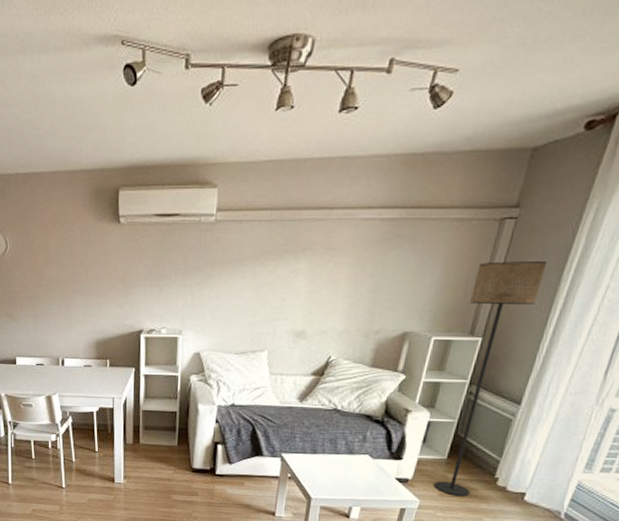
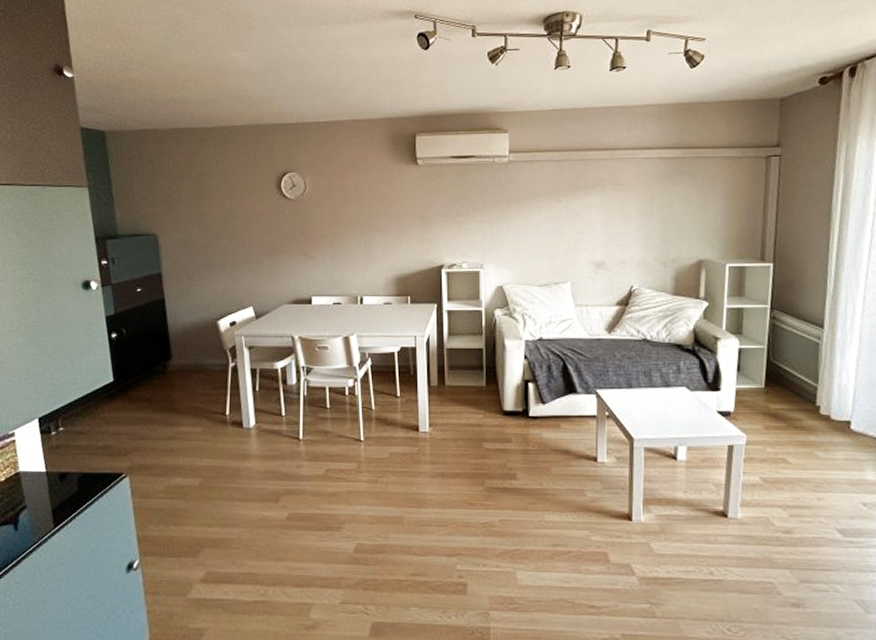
floor lamp: present [434,261,548,497] -> none [754,193,816,429]

